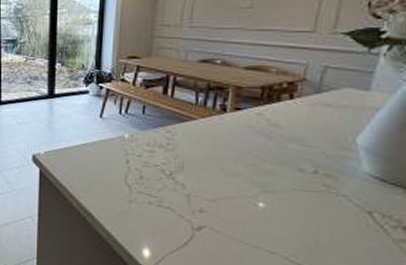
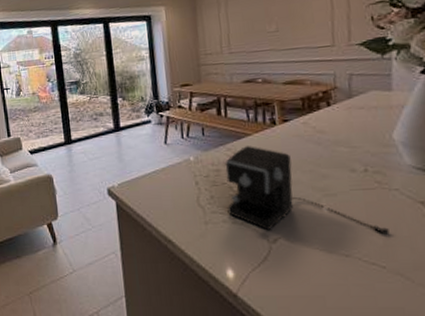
coffee maker: none [155,130,325,239] -> present [225,146,390,235]

